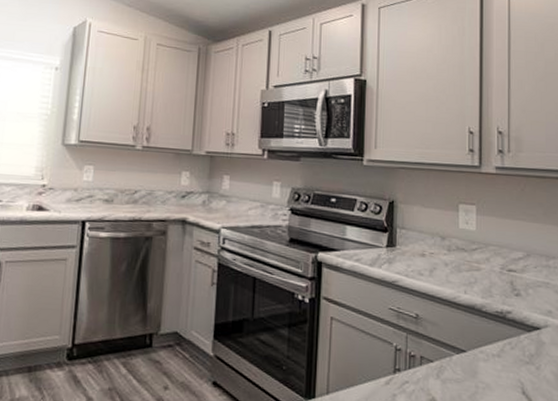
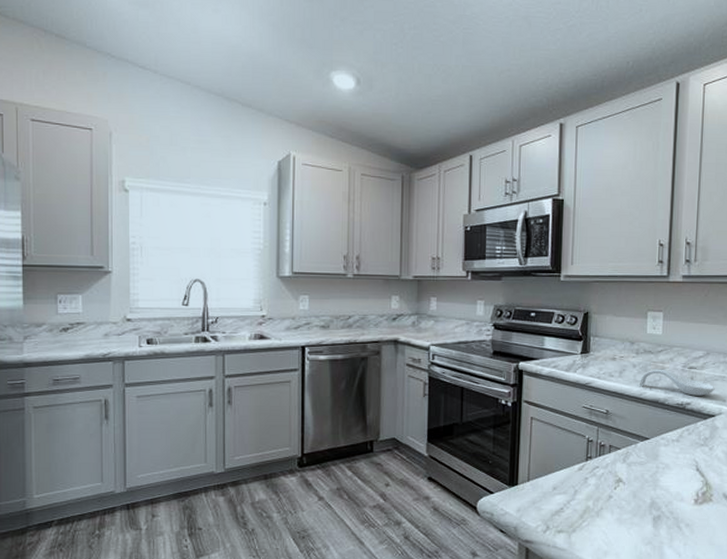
spoon rest: none [452,269,538,304] -> present [639,369,715,396]

